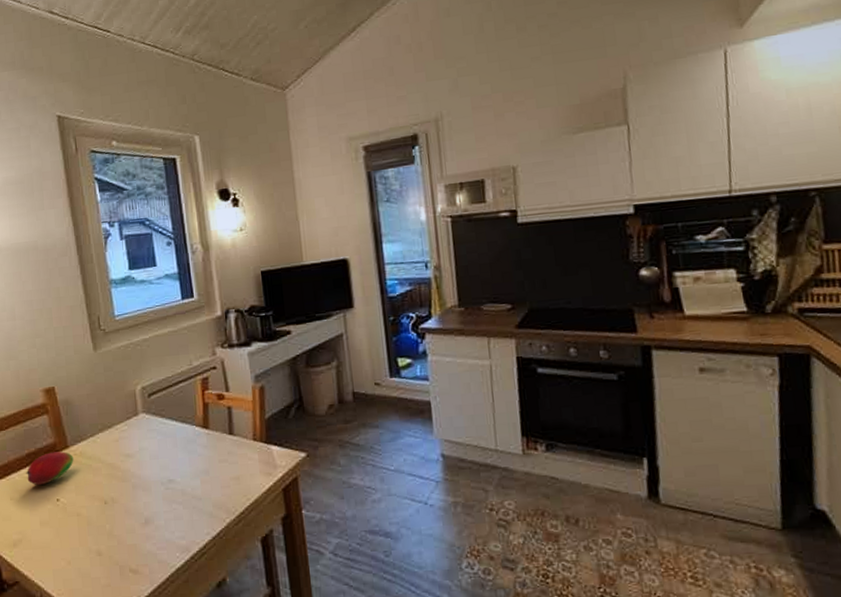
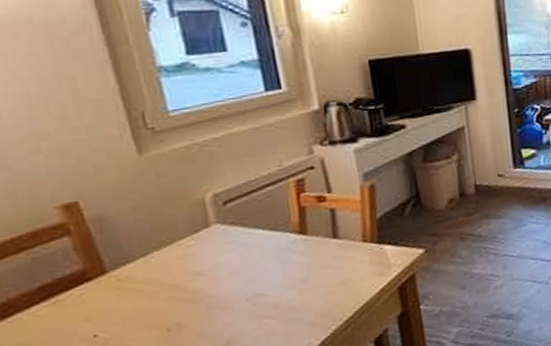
fruit: present [26,451,74,485] -> none [39,278,117,323]

